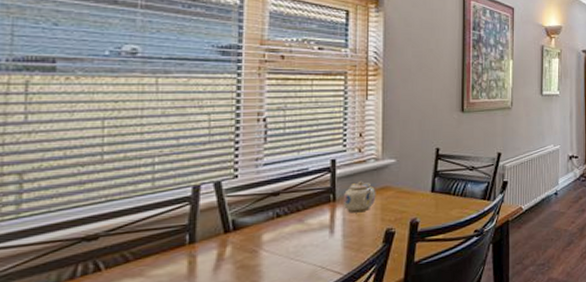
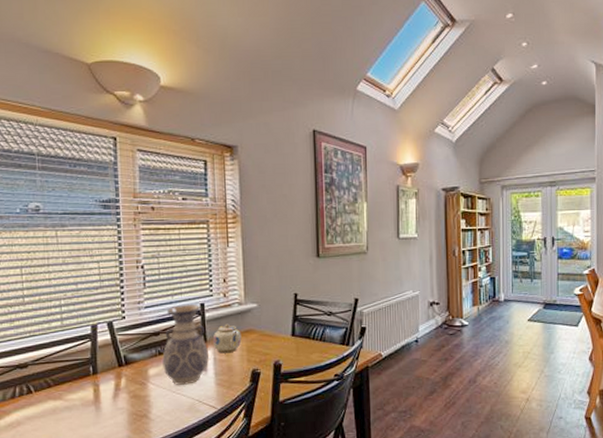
vase: none [280,161,338,251] -> present [162,305,209,385]

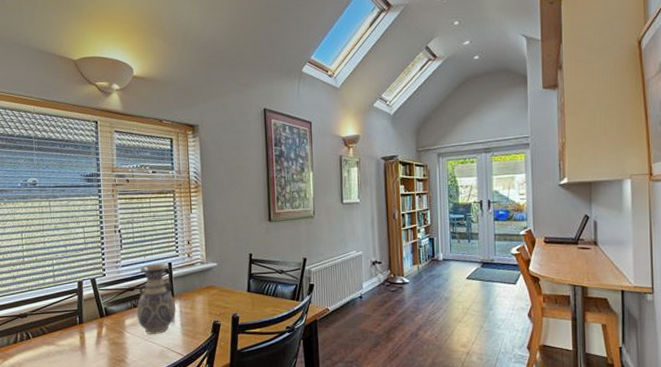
teapot: present [212,323,242,354] -> none [179,280,204,307]

